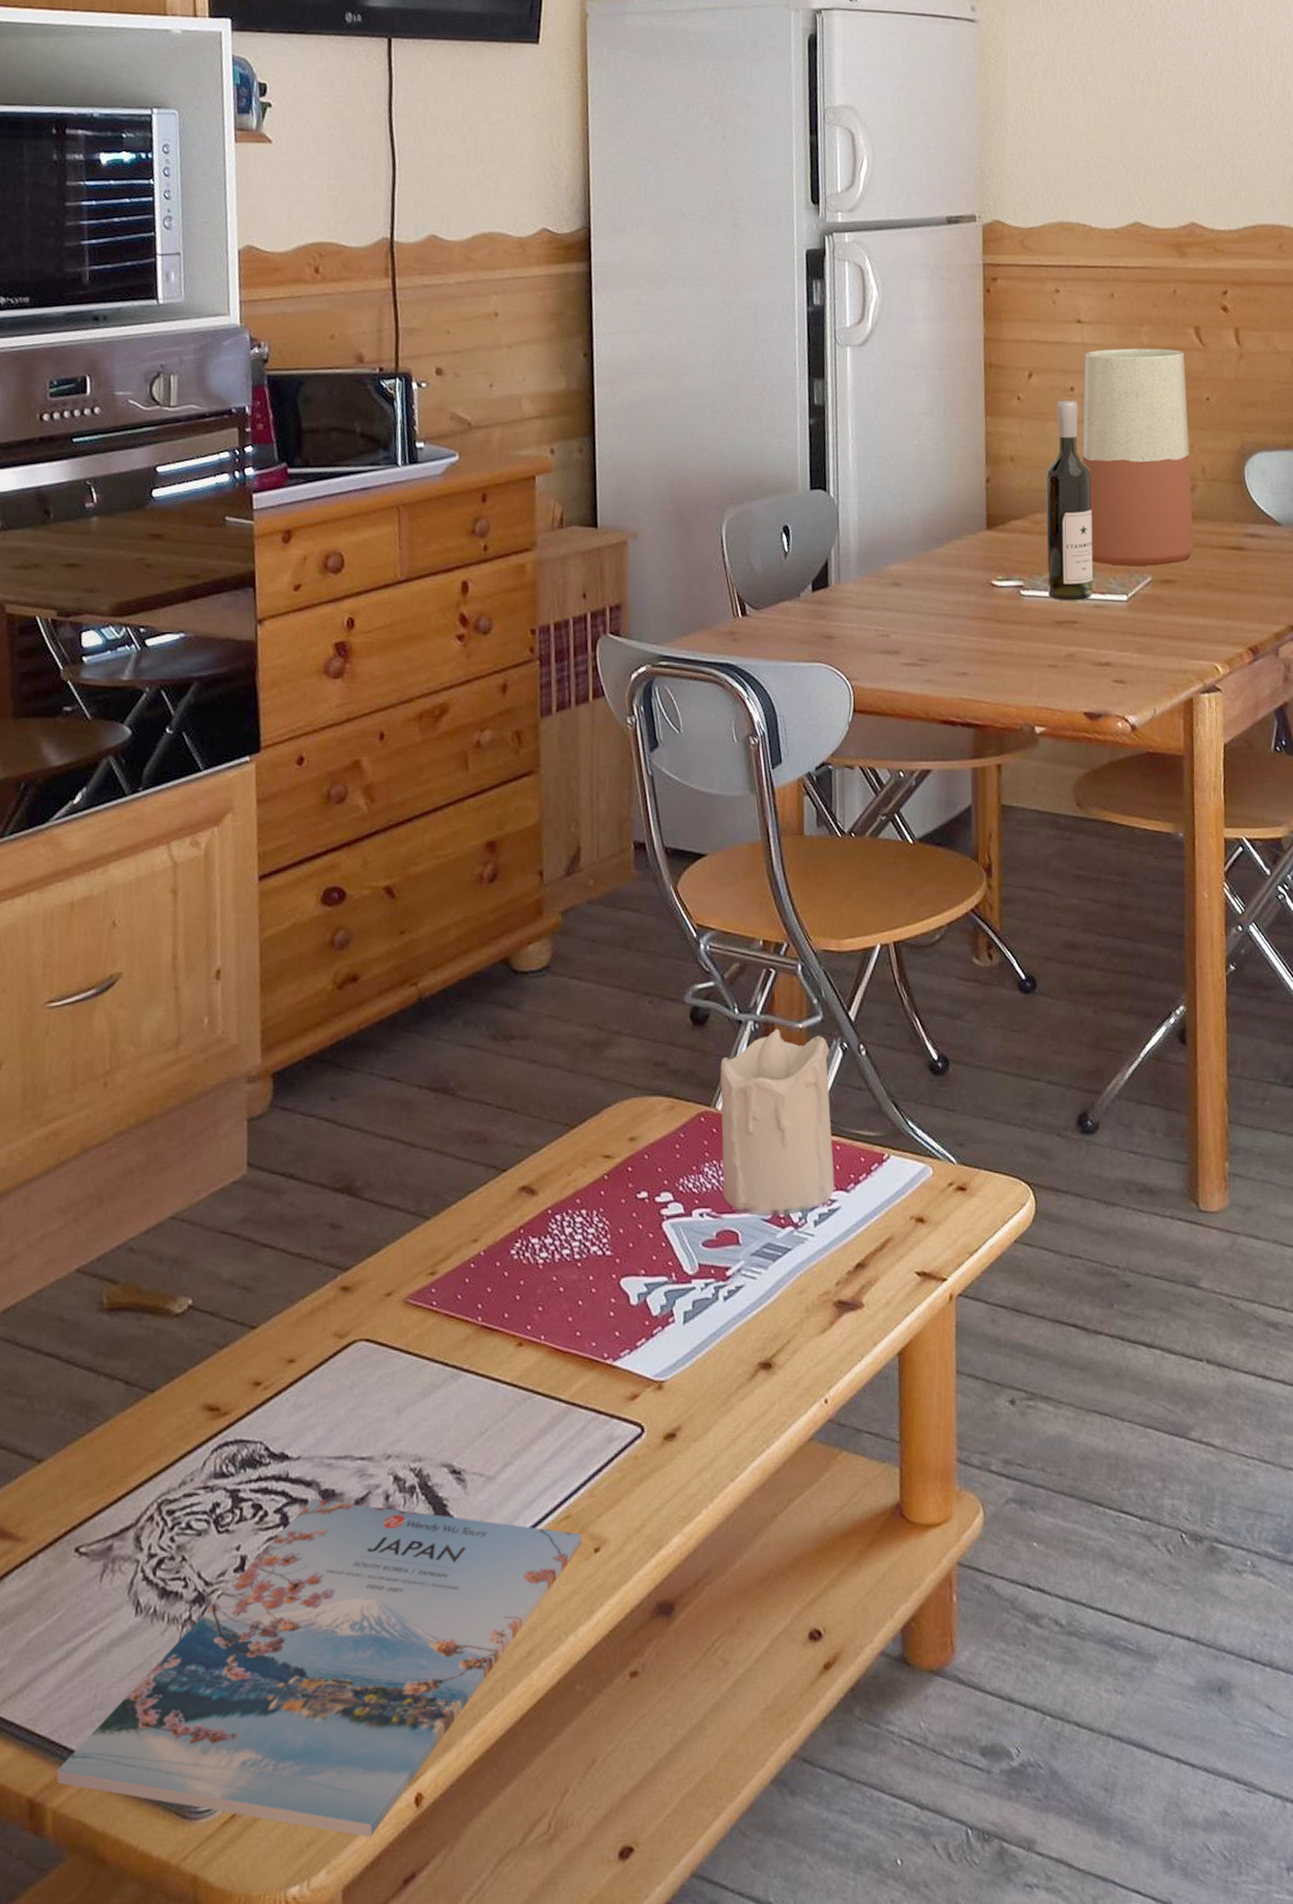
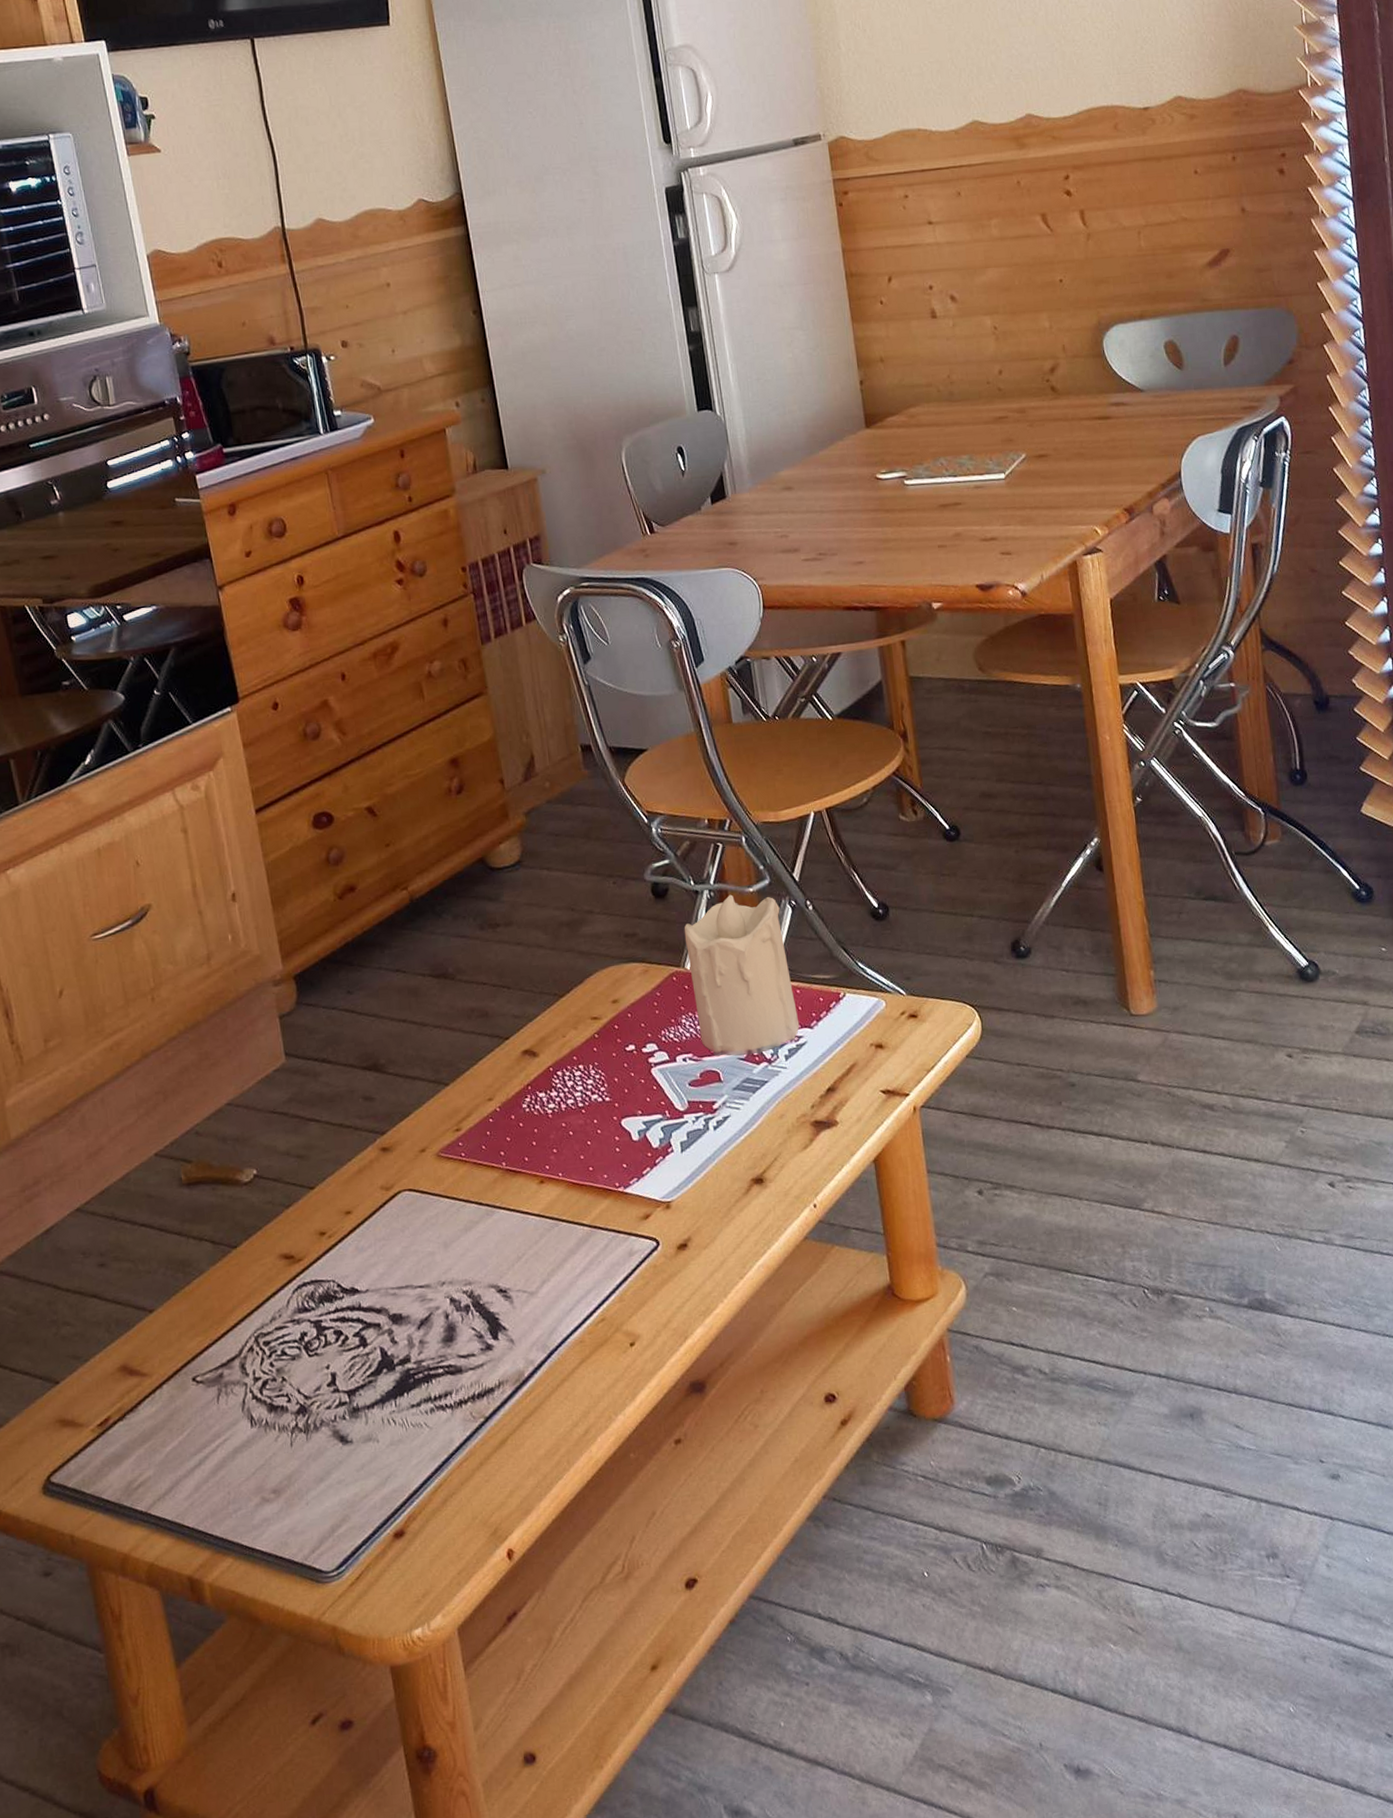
magazine: present [56,1498,582,1838] -> none [207,1322,619,1587]
bottle: present [1045,400,1094,601] -> none [915,298,972,486]
vase: present [1082,348,1194,566] -> none [939,238,1063,447]

